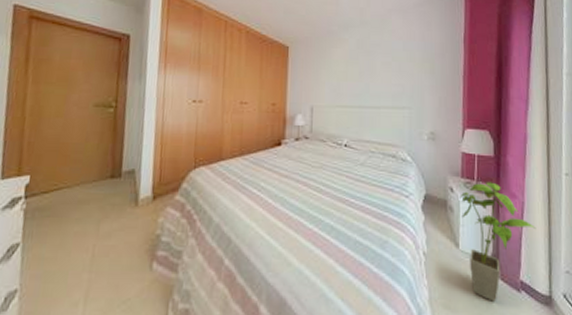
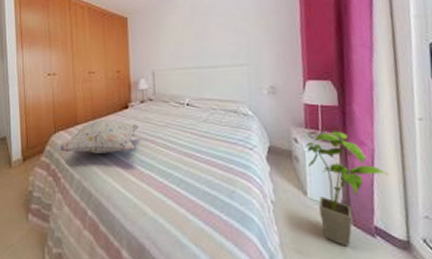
decorative pillow: none [195,156,292,195] -> present [57,119,140,154]

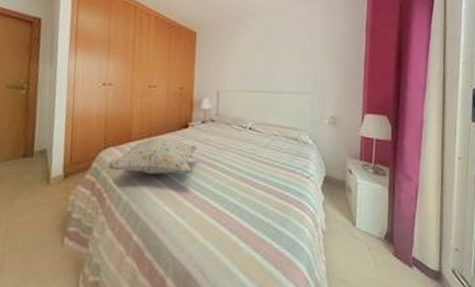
house plant: present [305,131,389,246] -> none [358,164,429,276]

